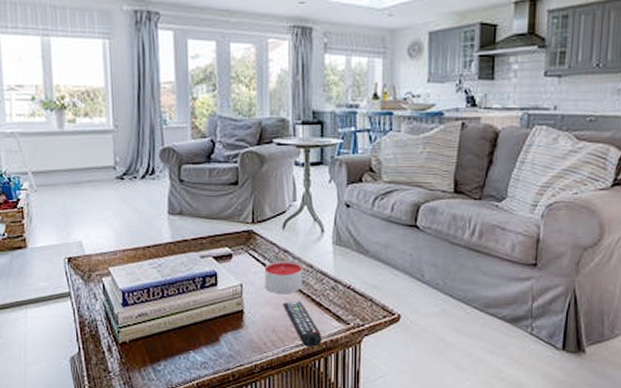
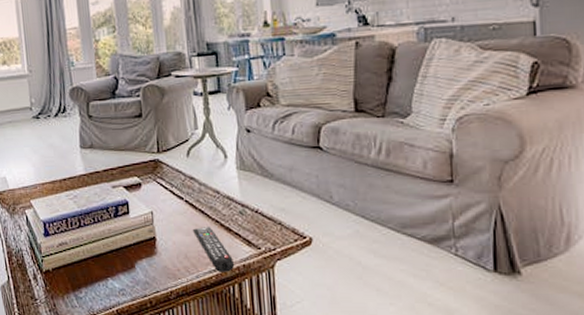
candle: present [264,260,303,294] -> none [172,187,211,220]

